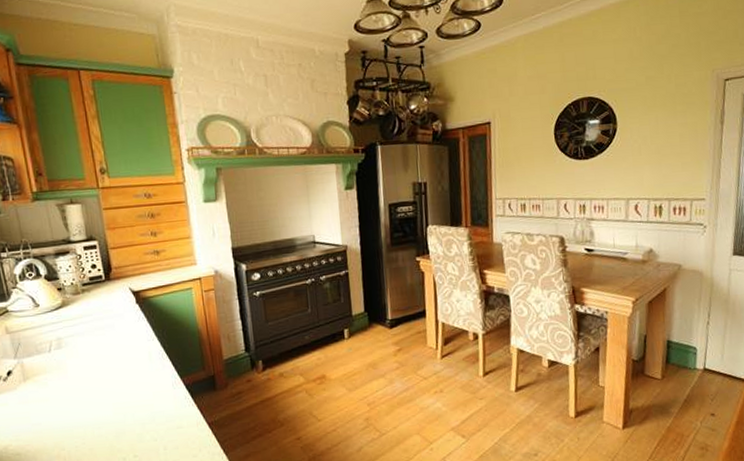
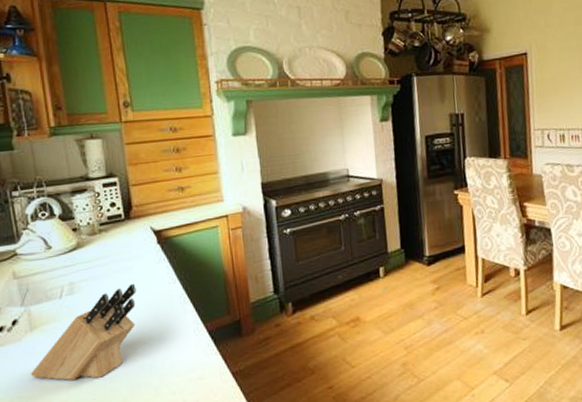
knife block: none [27,339,119,427] -> present [31,283,136,381]

